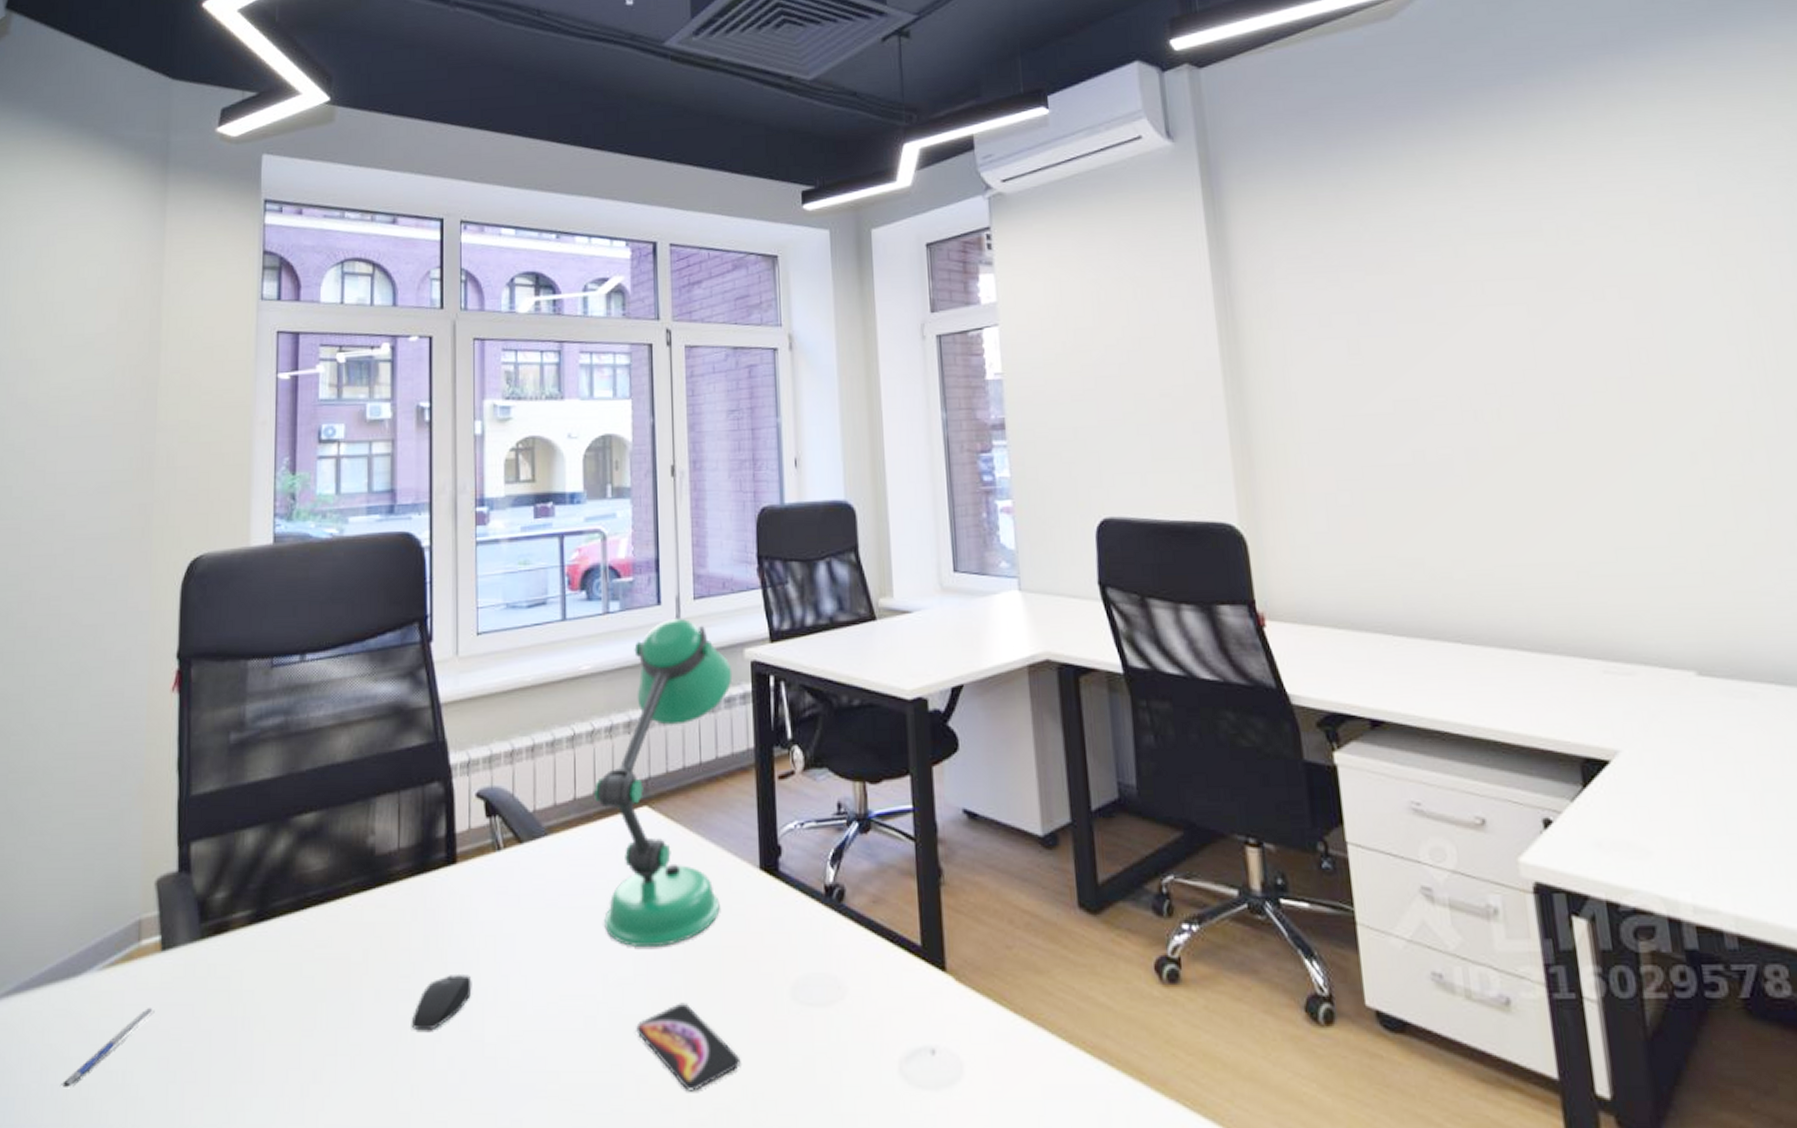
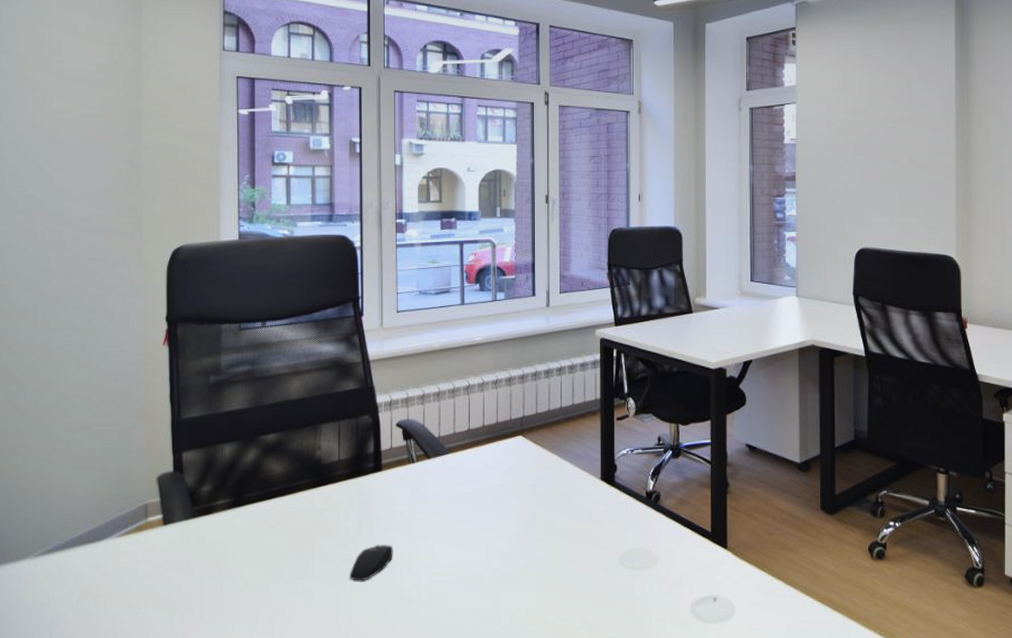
pen: present [61,1008,155,1087] -> none [93,563,160,614]
desk lamp: present [594,618,733,948] -> none [483,306,587,530]
smartphone: present [636,1003,741,1092] -> none [510,566,583,622]

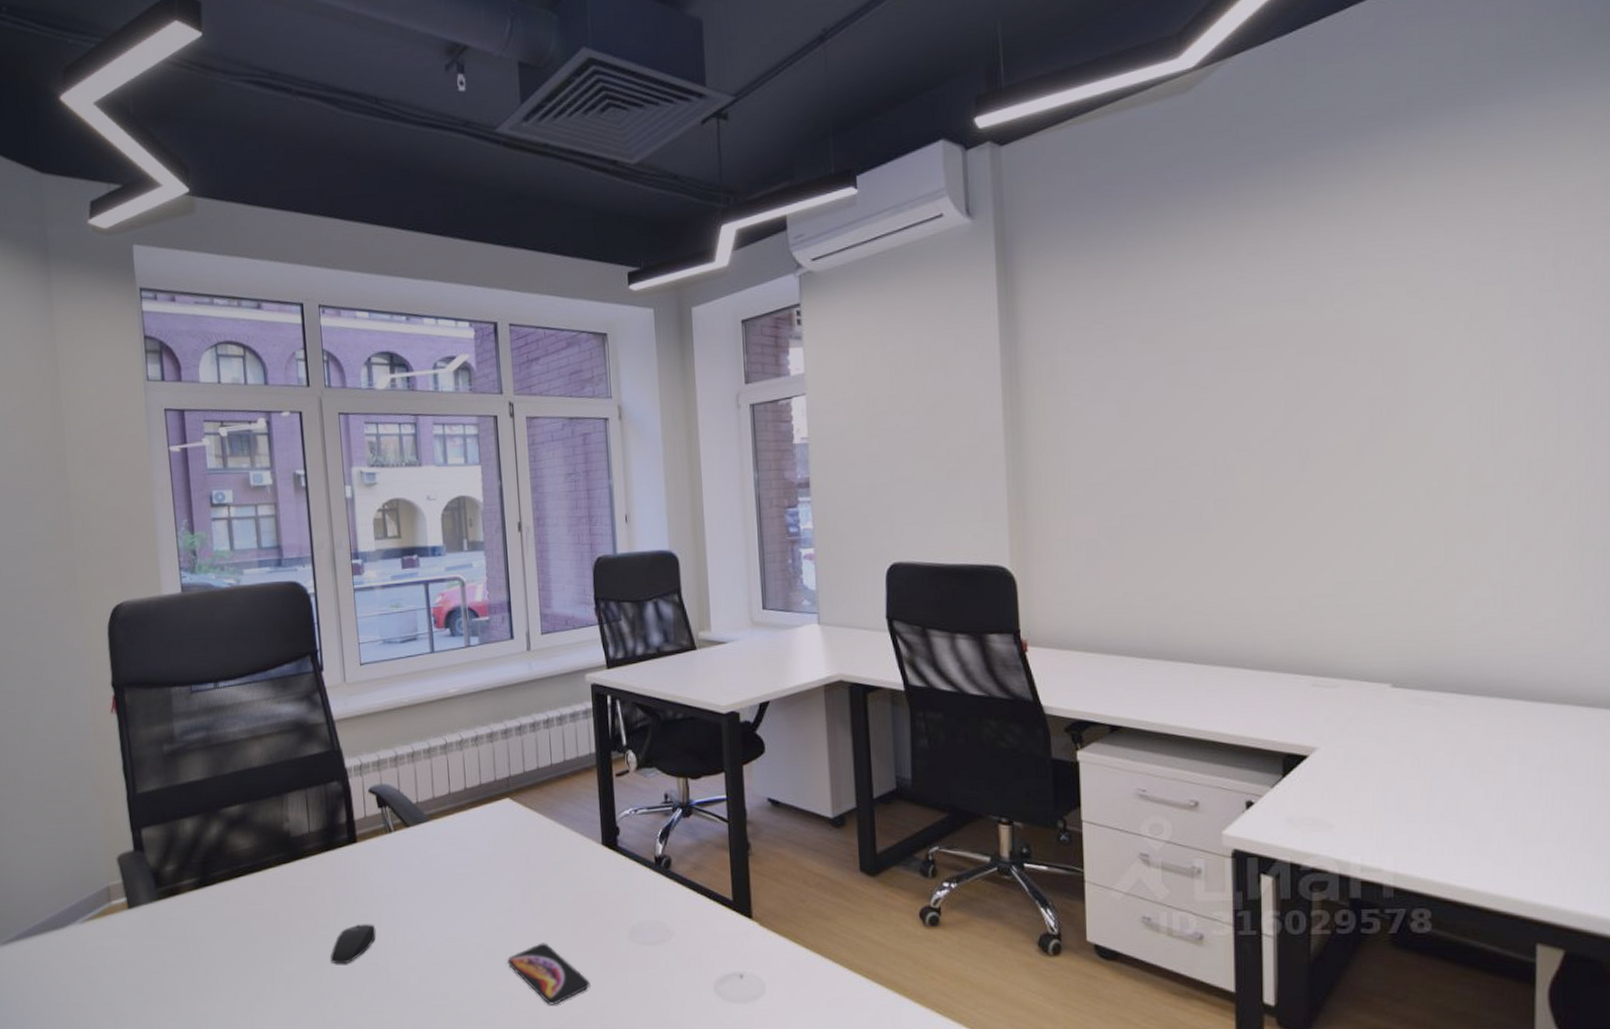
smartphone: none [510,566,583,622] -> present [507,943,590,1005]

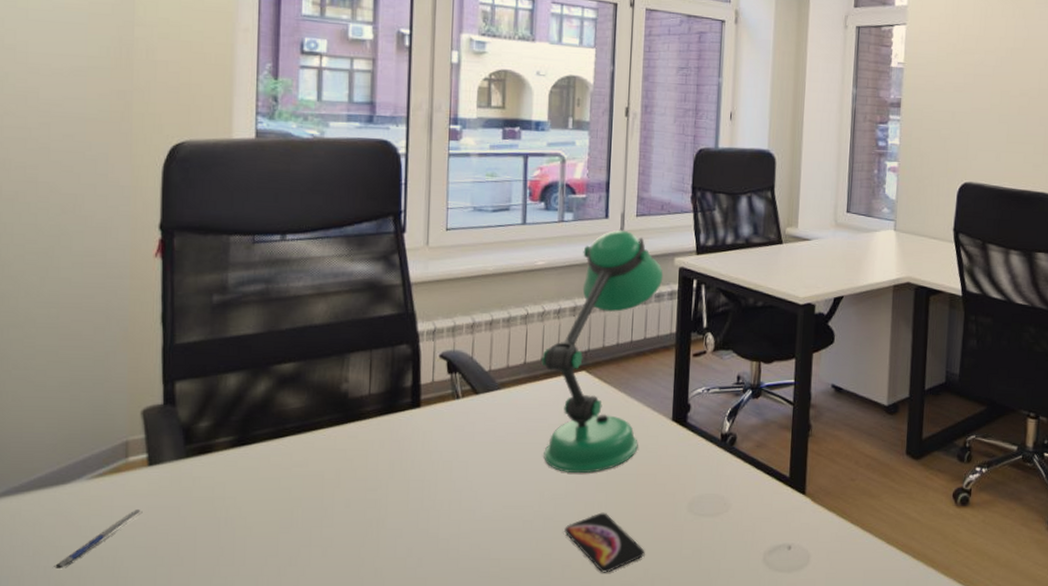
pen: none [63,950,129,1005] -> present [54,510,143,568]
mouse: present [330,923,376,964] -> none [376,488,430,530]
desk lamp: none [465,649,576,904] -> present [542,230,664,474]

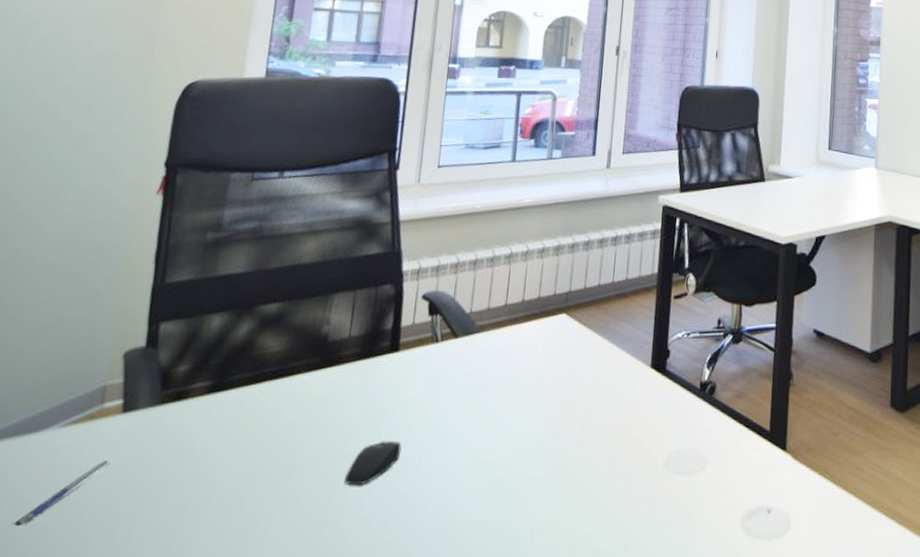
mouse: none [376,488,430,530] -> present [344,440,402,486]
desk lamp: present [542,230,664,474] -> none [519,167,647,425]
smartphone: present [564,512,645,573] -> none [536,469,618,538]

